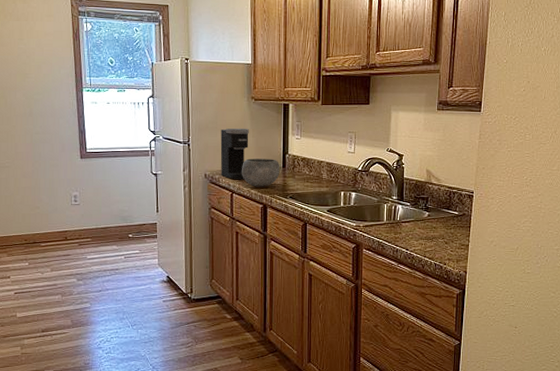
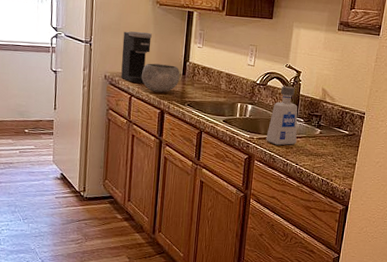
soap dispenser: none [373,170,405,232] -> present [266,86,298,146]

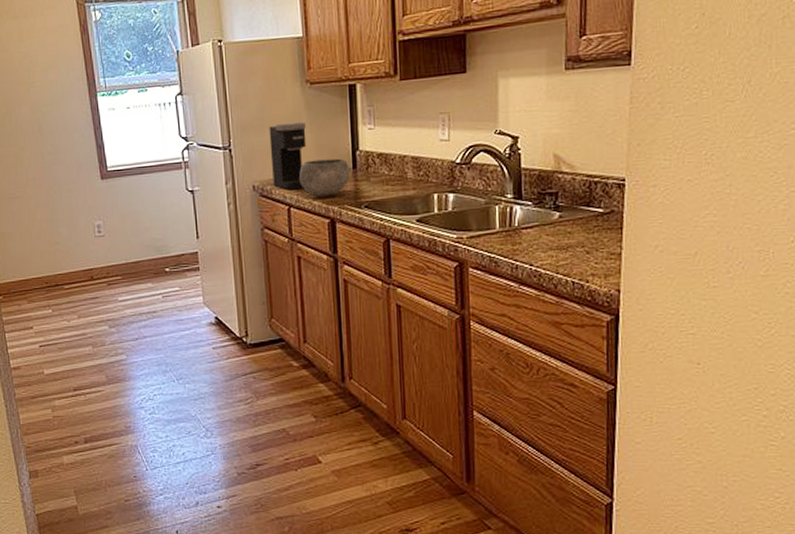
soap dispenser: present [266,86,298,146] -> none [480,159,526,243]

